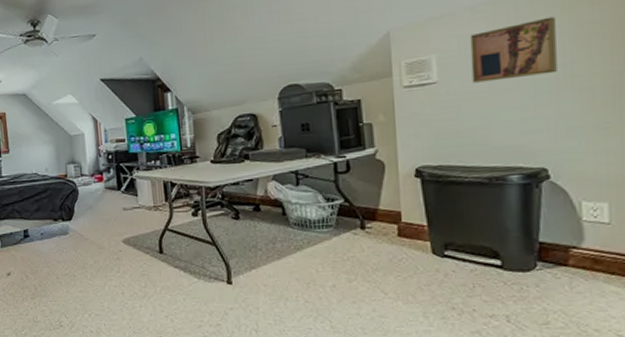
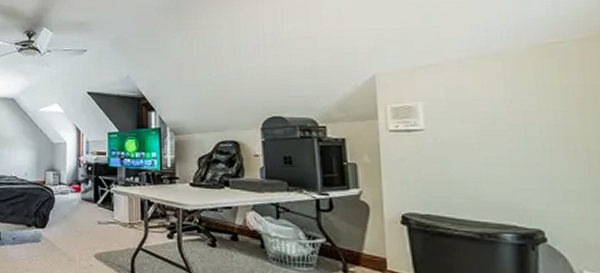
wall art: present [470,16,557,83] -> none [457,77,550,135]

